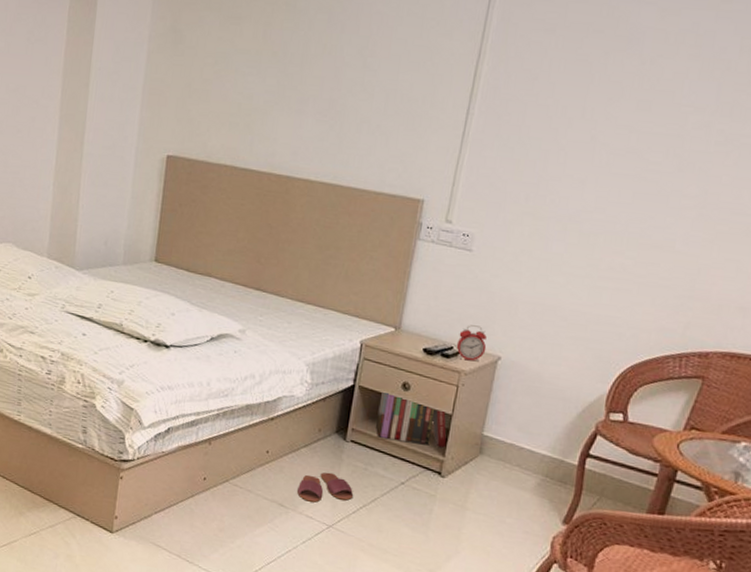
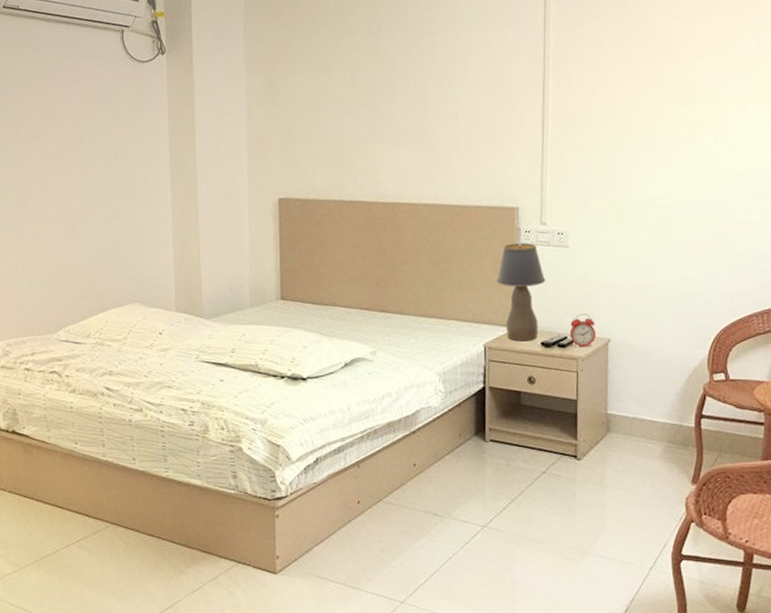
slippers: present [297,472,353,503] -> none [448,474,500,506]
books: present [376,392,447,448] -> none [510,389,577,433]
table lamp: none [386,238,441,345] -> present [496,243,546,342]

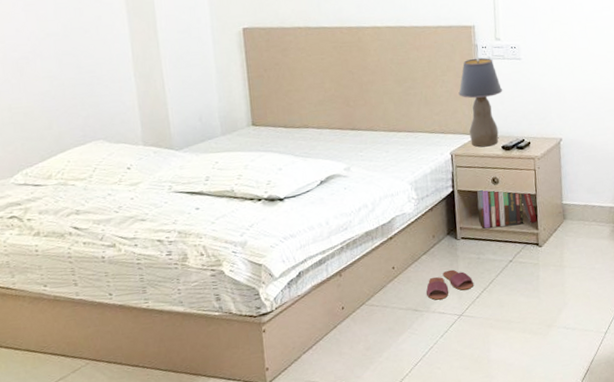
slippers: none [448,474,500,506] -> present [426,269,473,300]
books: none [510,389,577,433] -> present [477,190,538,229]
alarm clock: present [569,314,597,347] -> none [526,117,550,148]

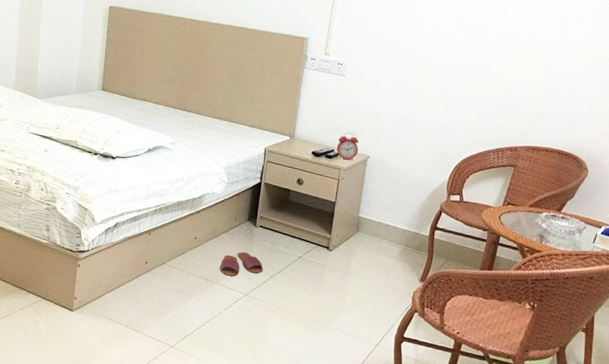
table lamp: present [458,57,503,147] -> none [282,67,323,150]
books: present [477,190,538,229] -> none [278,187,332,228]
alarm clock: none [526,117,550,148] -> present [336,132,359,161]

